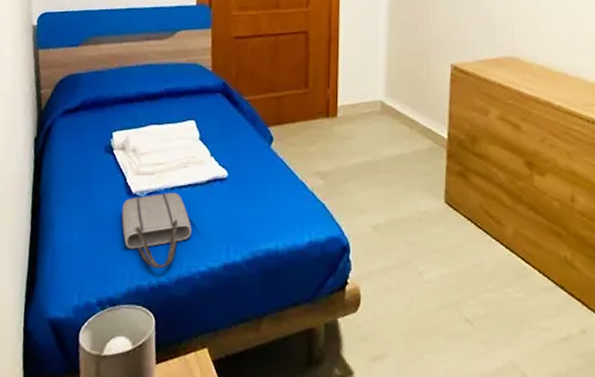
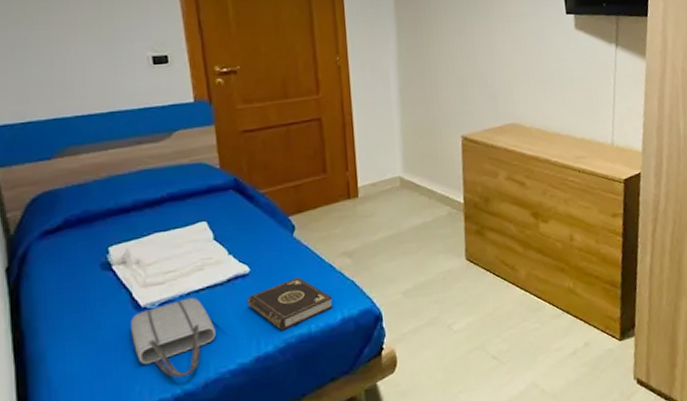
book: none [222,189,302,242] -> present [247,276,333,331]

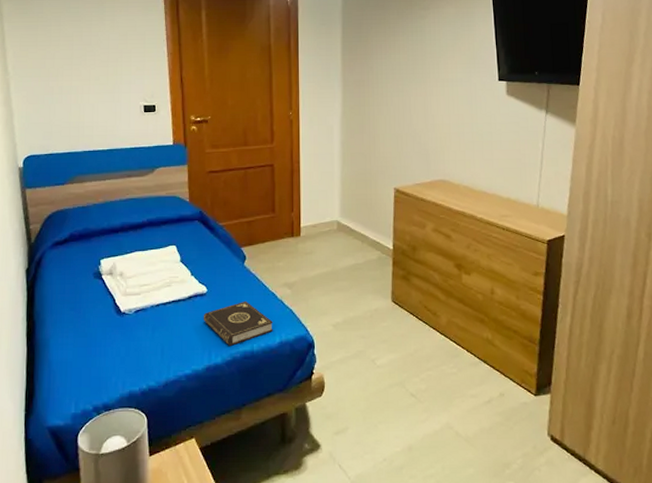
tote bag: present [131,297,216,378] -> none [112,308,177,375]

